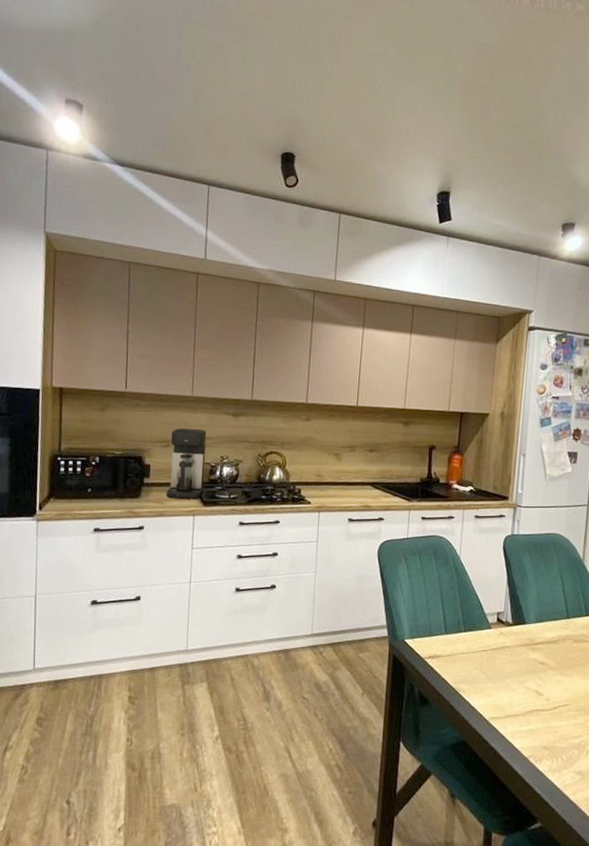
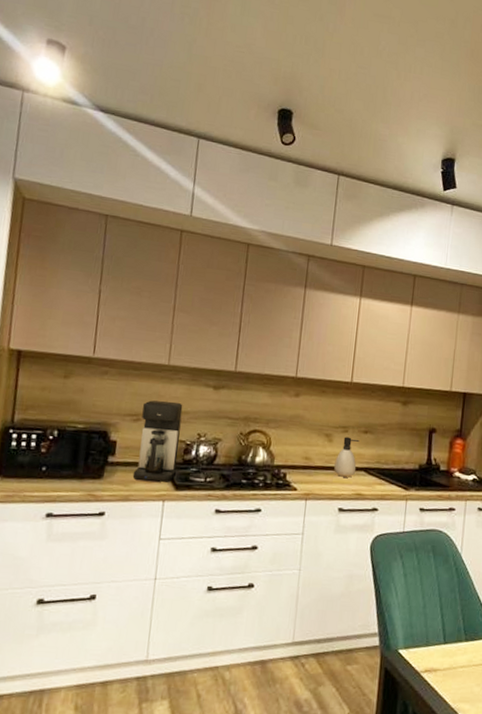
soap dispenser: none [343,455,366,491] -> present [334,436,359,478]

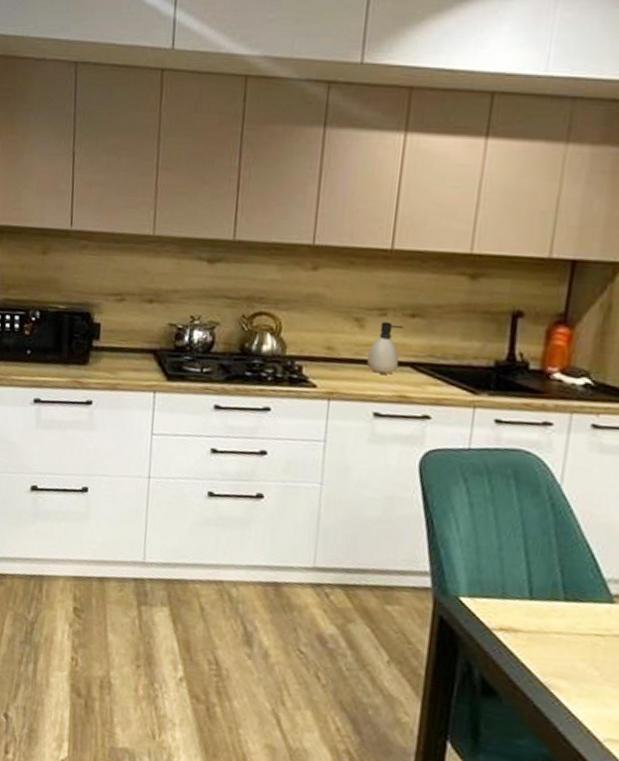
coffee maker: present [132,400,183,482] -> none [119,277,172,371]

